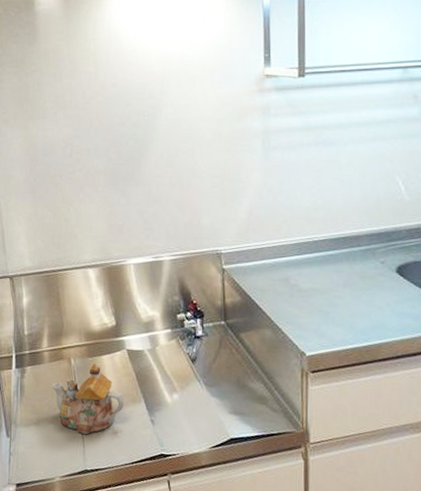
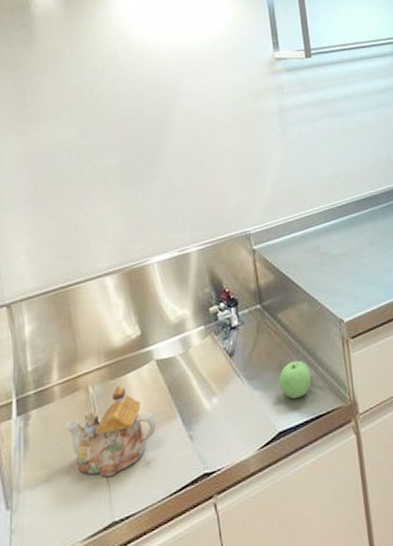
apple: none [235,379,267,414] -> present [278,360,312,399]

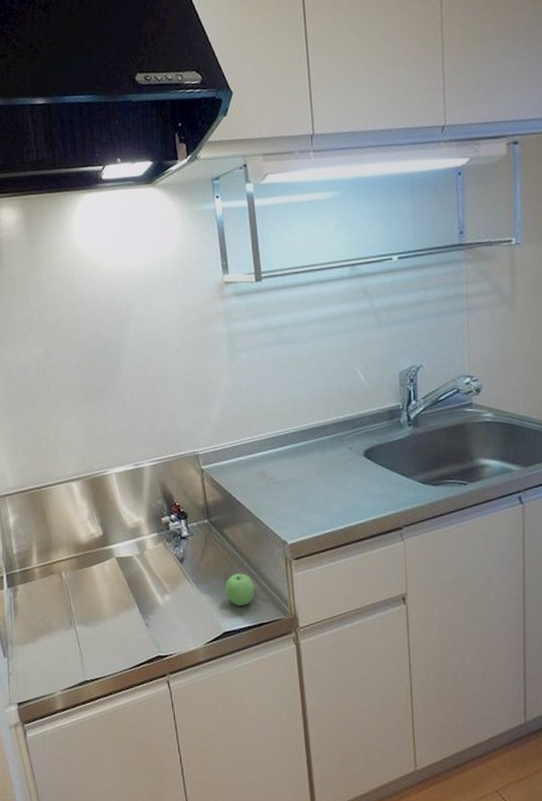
teapot: present [66,385,157,477] -> none [45,575,118,645]

